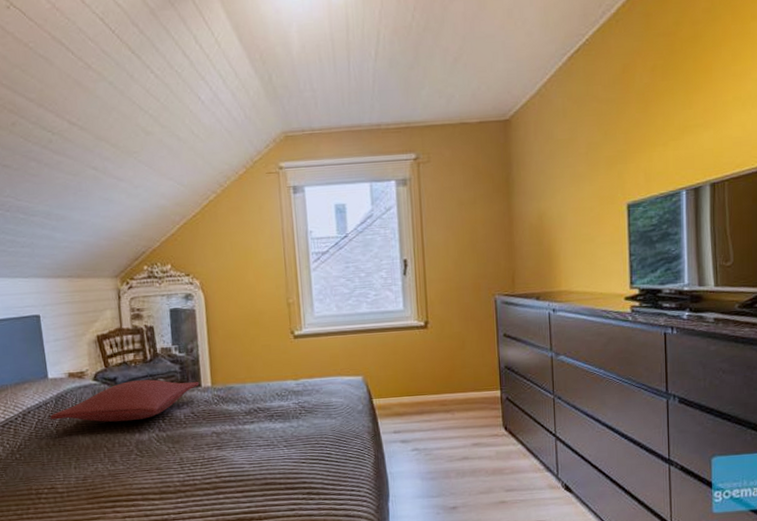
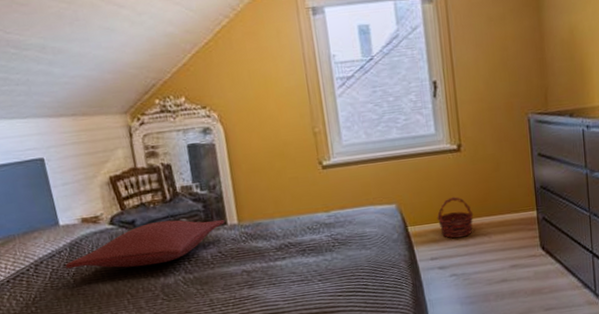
basket: none [401,372,438,413] -> present [436,197,474,238]

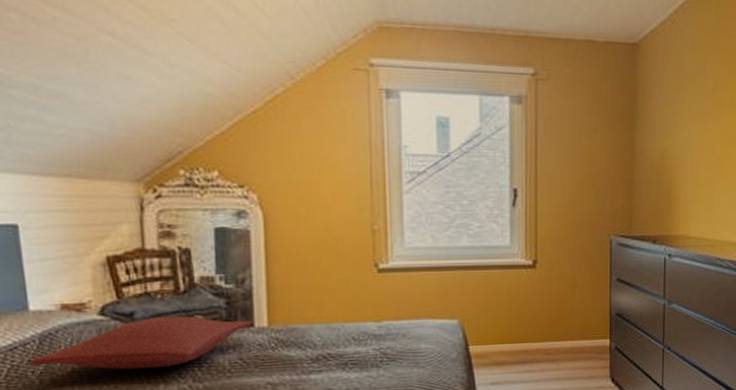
basket: present [436,197,474,238] -> none [502,317,543,363]

